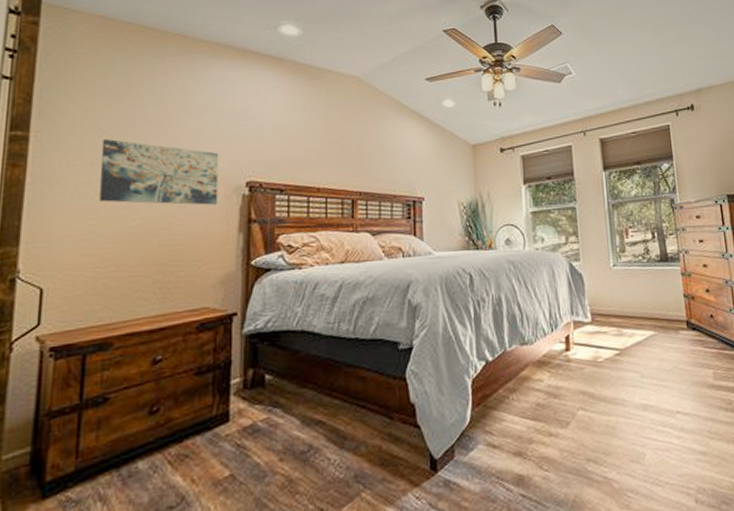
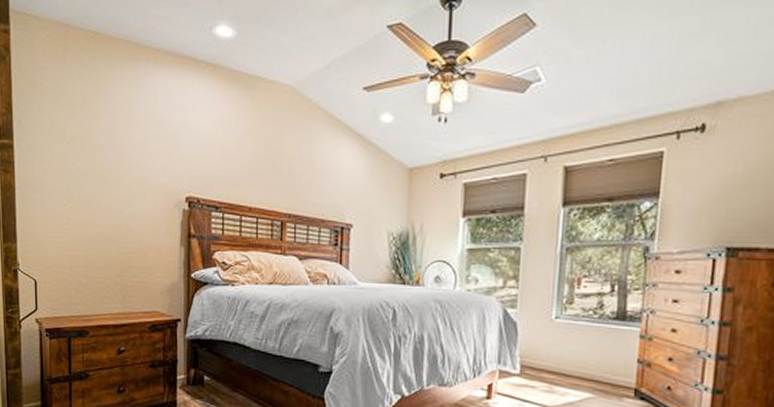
wall art: present [98,139,219,205] -> none [67,150,163,218]

